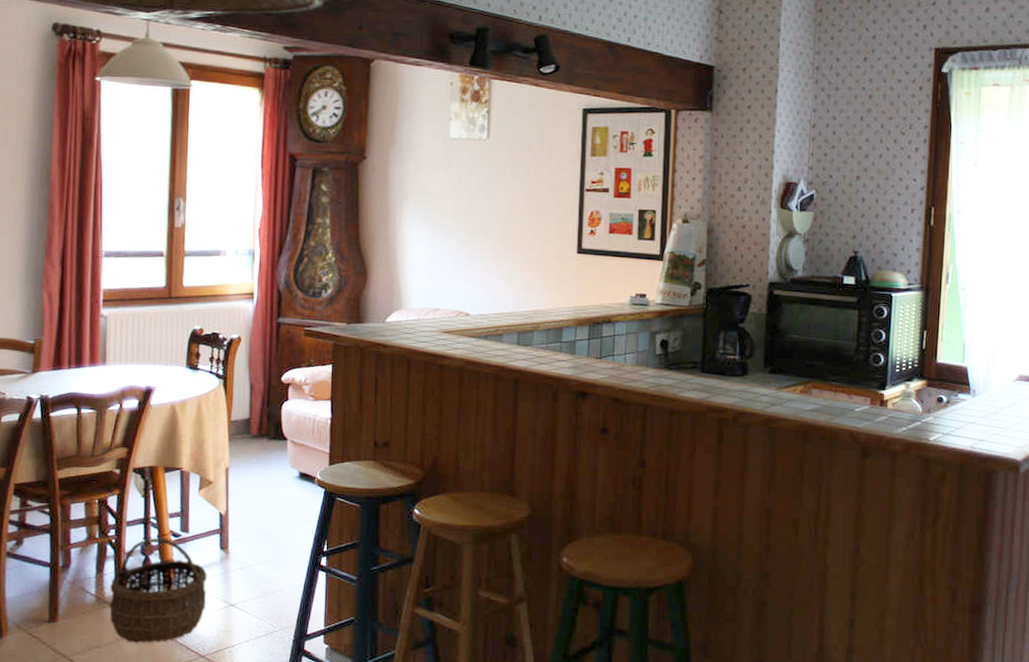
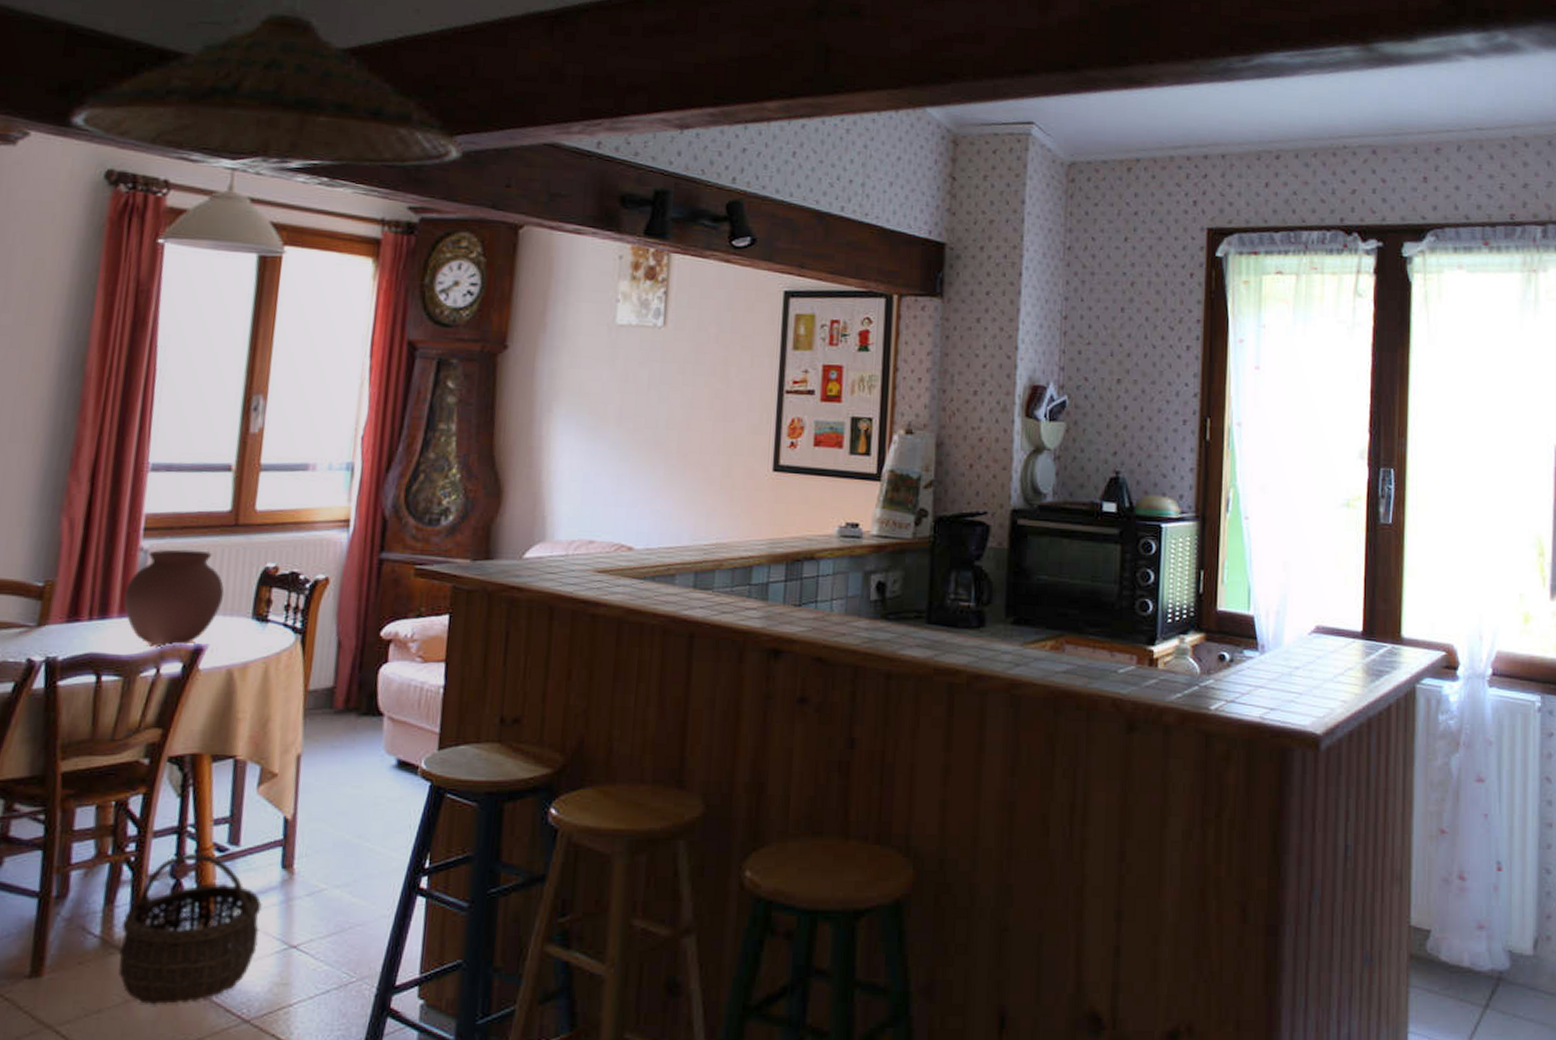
vase: none [93,315,165,388] -> present [124,549,225,647]

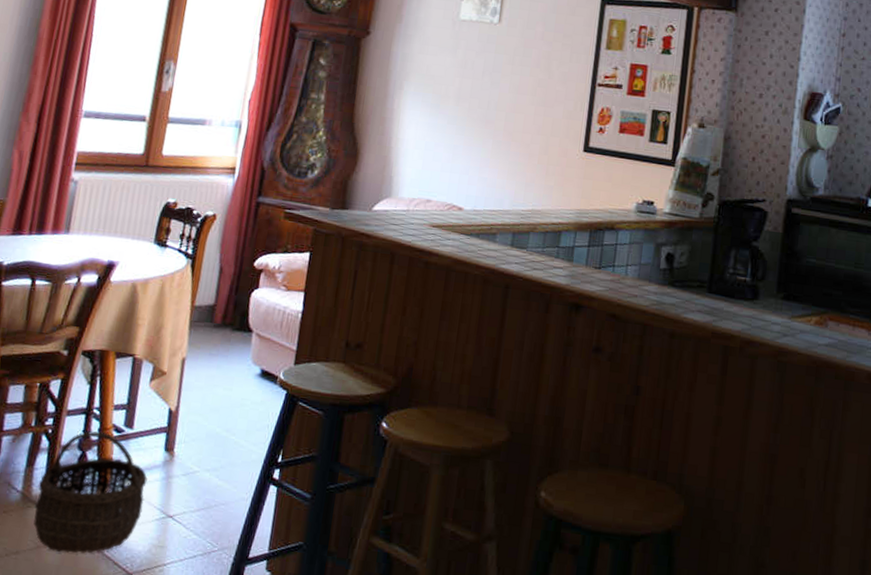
vase: present [124,549,225,647] -> none [56,181,134,262]

